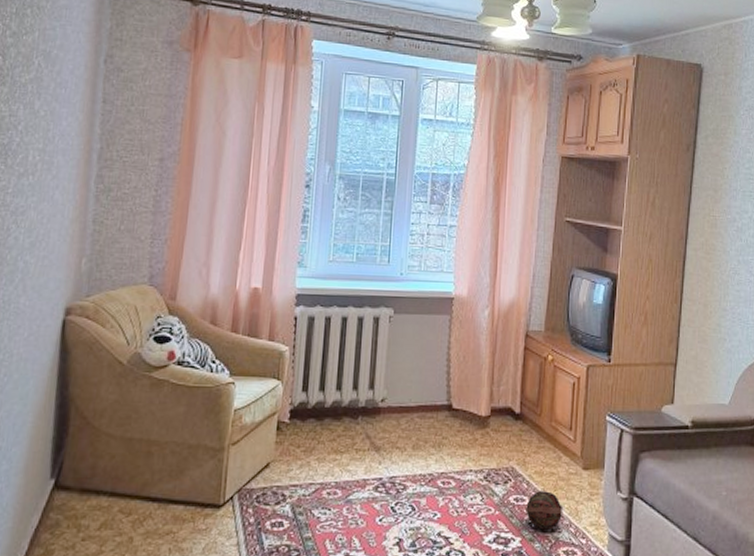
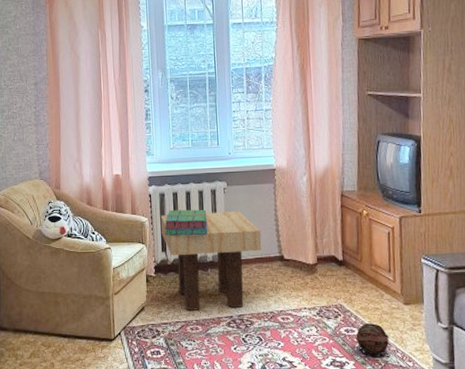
side table: none [304,344,429,469] -> present [160,211,262,311]
stack of books: none [308,339,365,374] -> present [164,209,208,236]

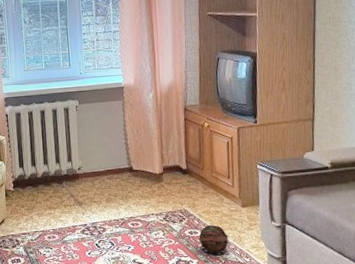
side table: present [160,211,262,311] -> none [17,127,112,221]
stack of books: present [164,209,208,236] -> none [21,126,62,153]

